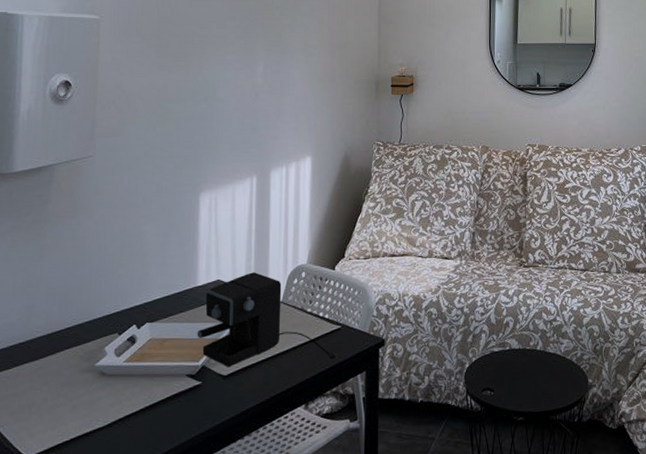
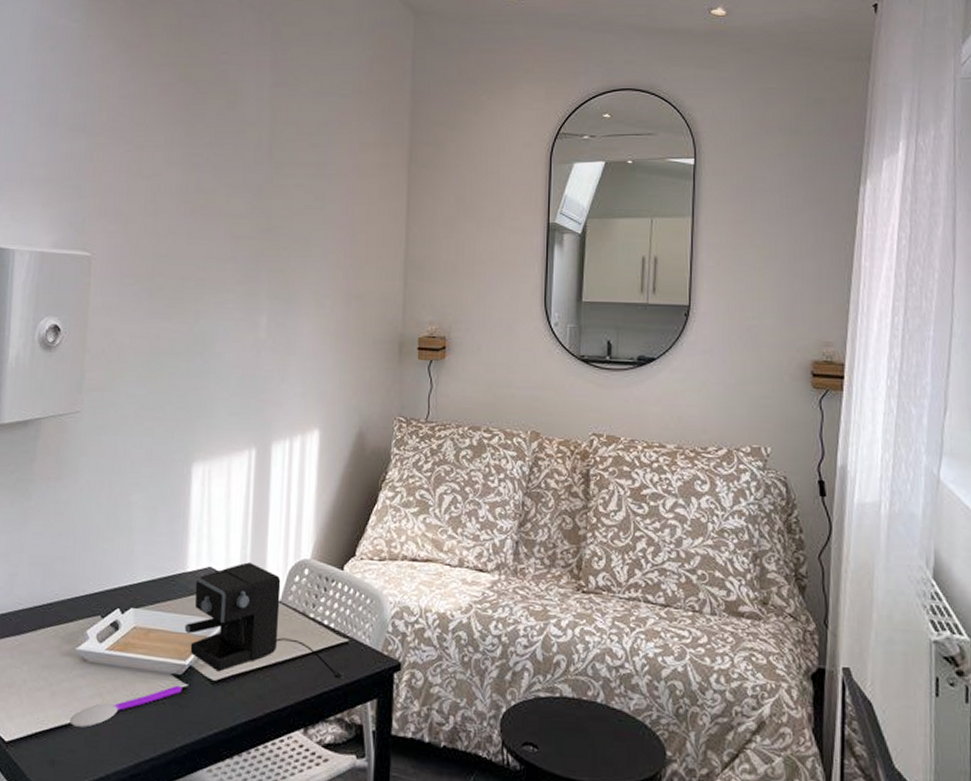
spoon: none [91,385,196,433] -> present [70,686,182,727]

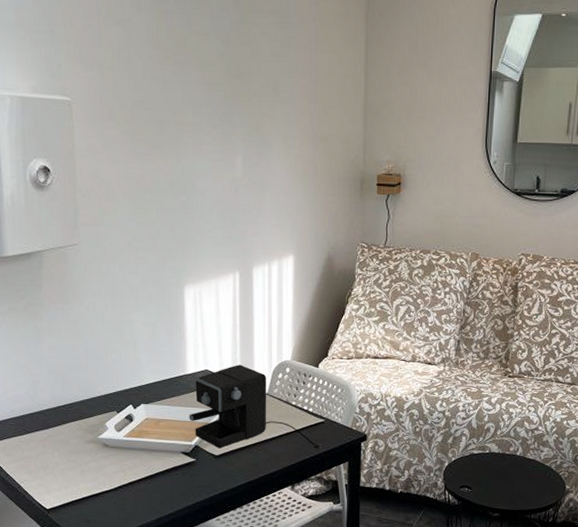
spoon: present [70,686,182,727] -> none [99,461,191,495]

